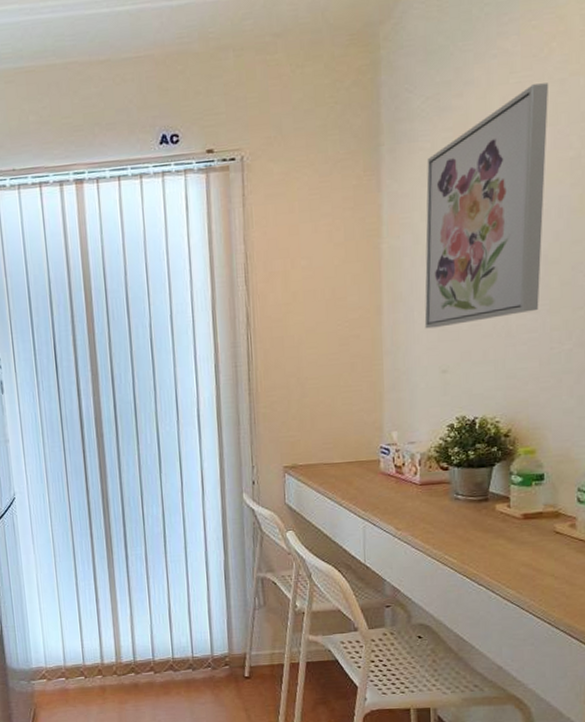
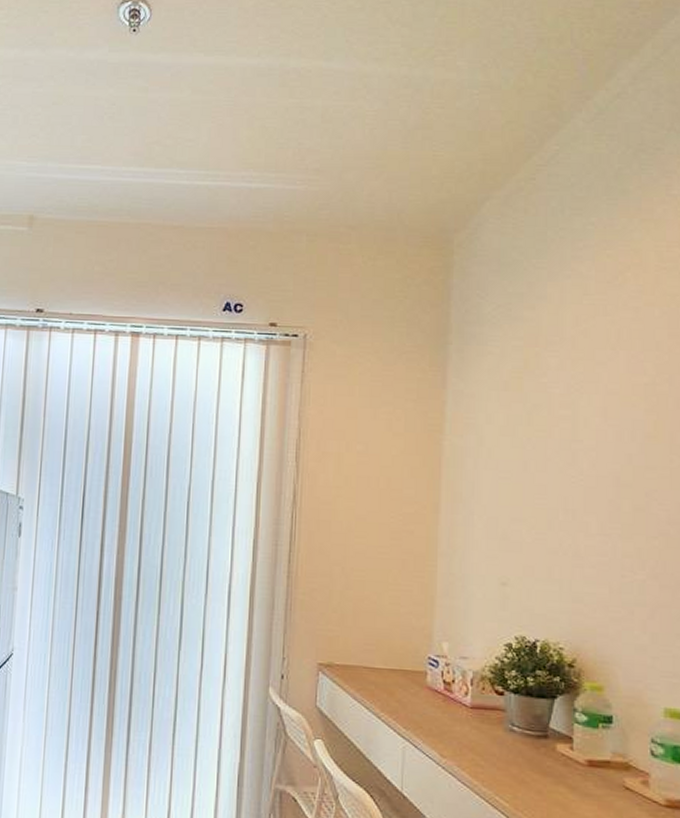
wall art: present [424,83,549,329] -> none [485,308,623,536]

